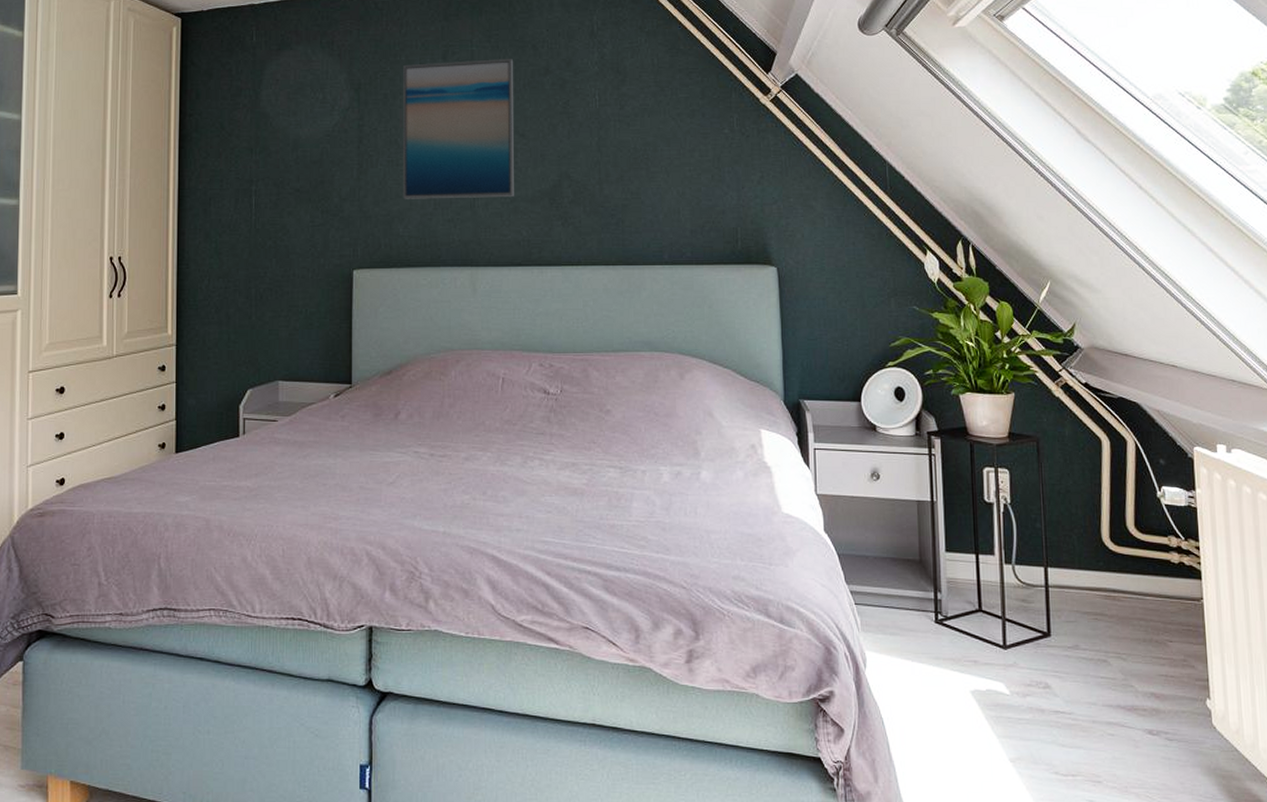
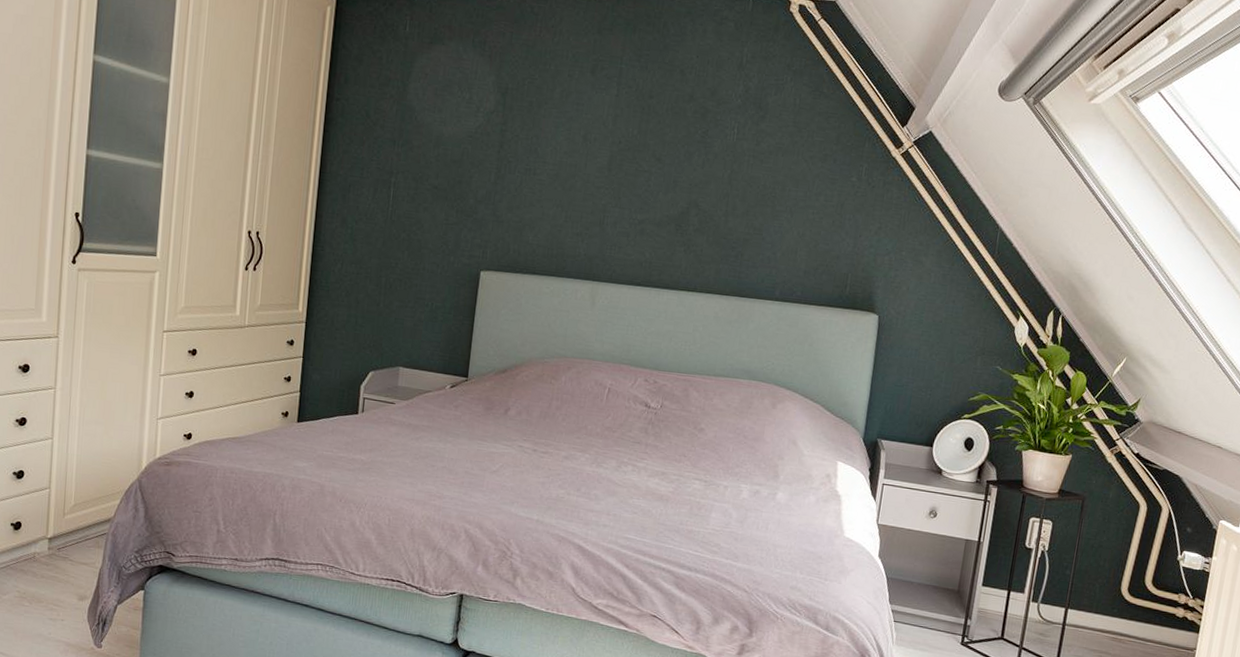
wall art: present [402,58,514,199] -> none [536,74,660,218]

